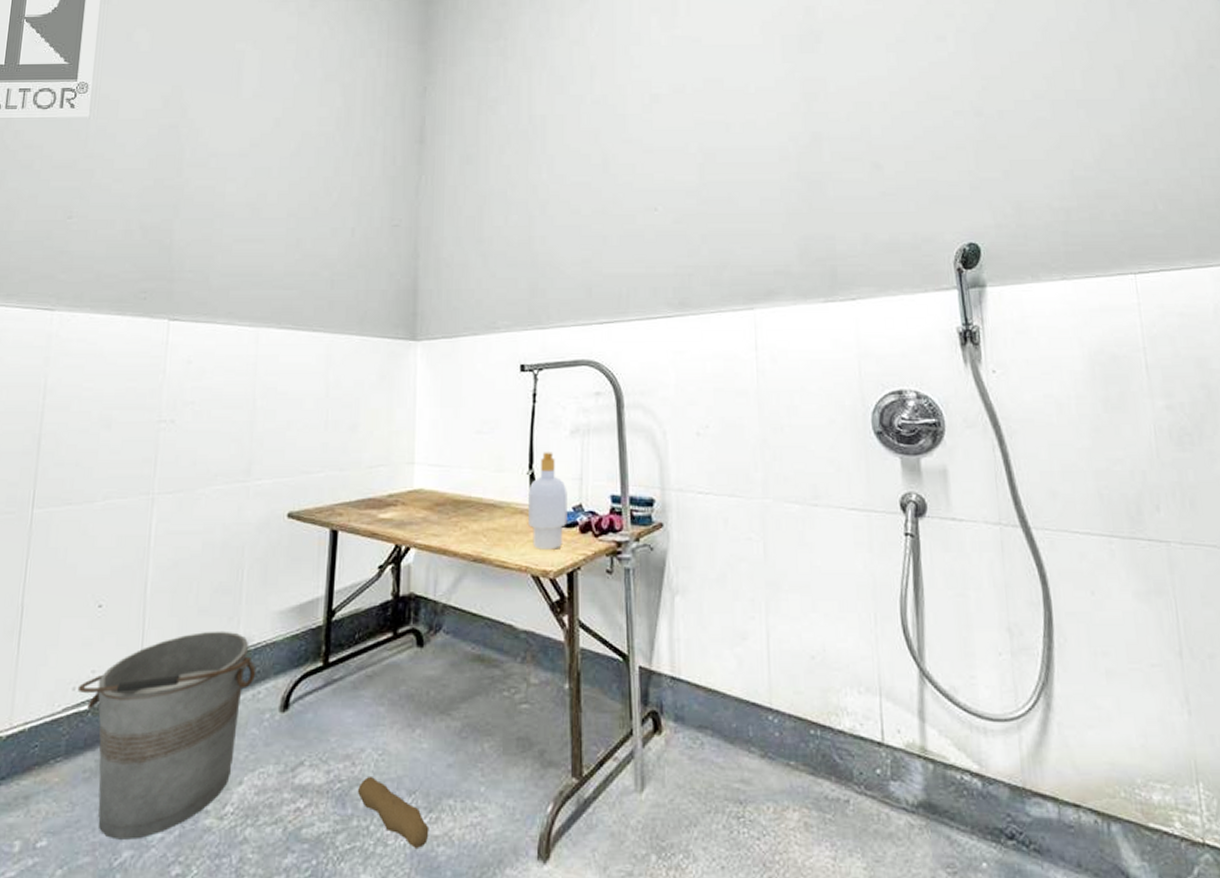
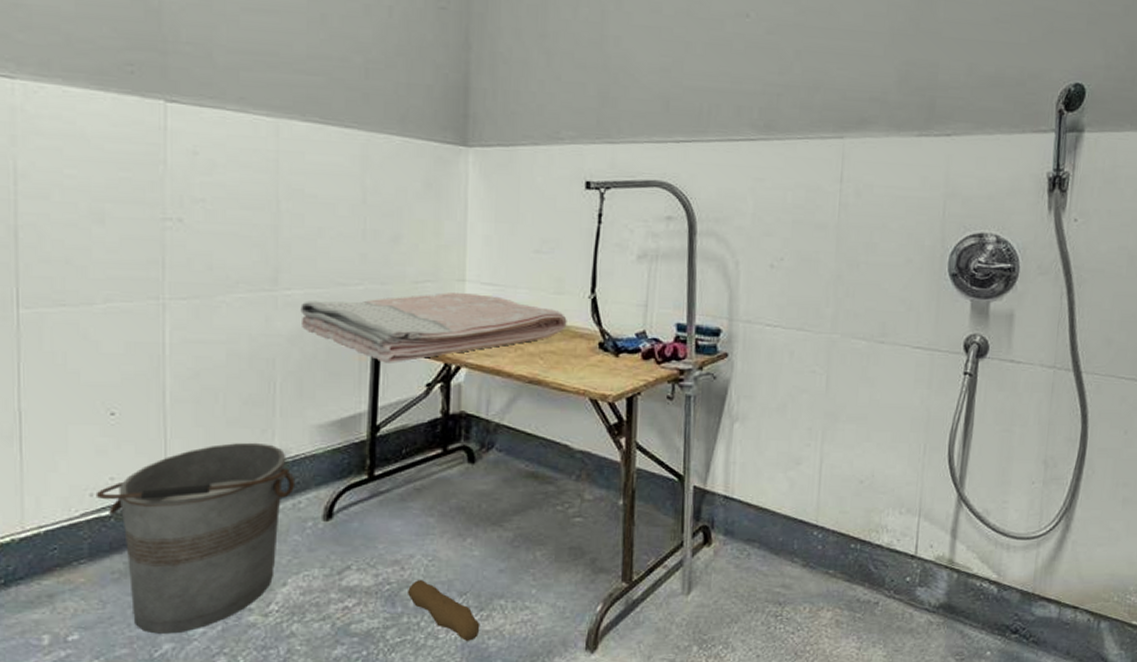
towel: none [269,475,508,547] -> present [300,292,567,363]
soap bottle: present [528,452,568,550] -> none [588,276,631,375]

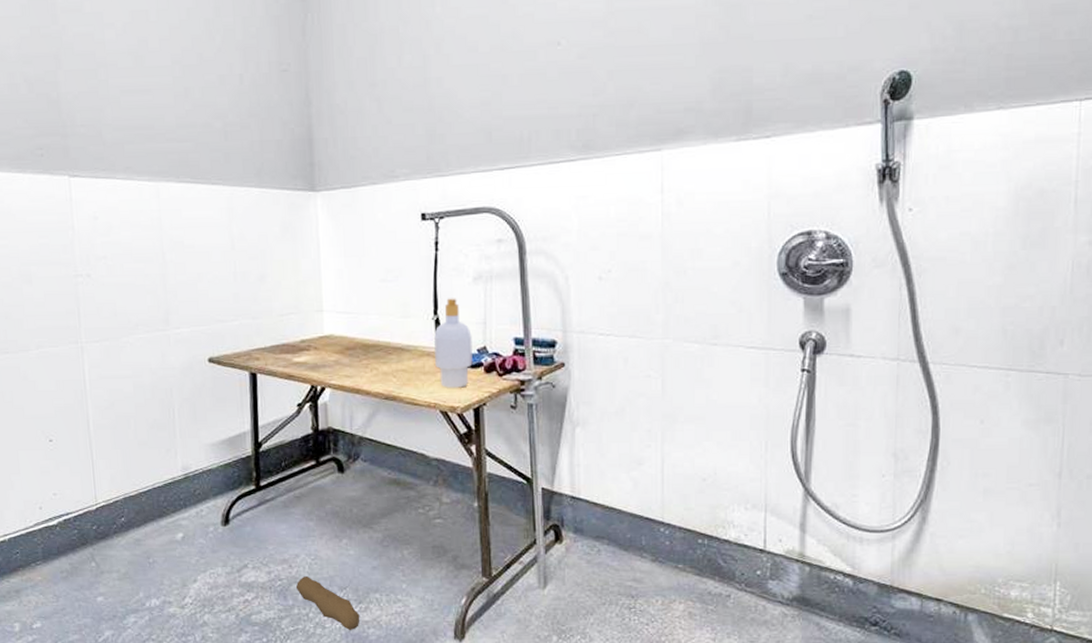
bucket: present [95,442,296,634] -> none [43,460,197,623]
towel: present [300,292,567,363] -> none [189,322,415,388]
soap bottle: none [588,276,631,375] -> present [434,298,473,388]

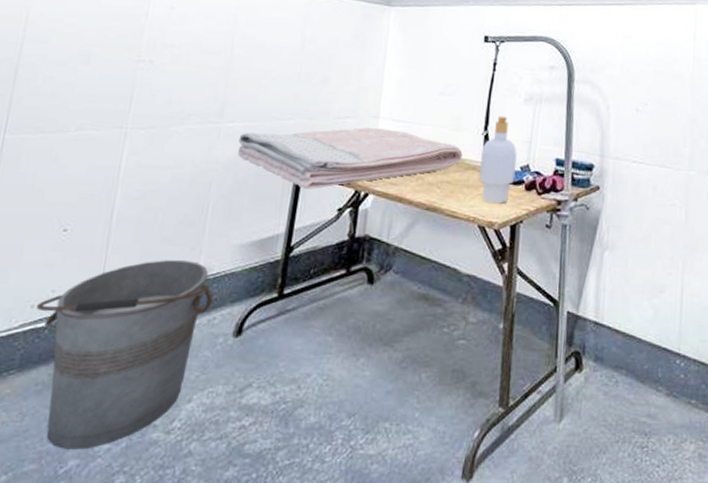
bucket: none [43,460,197,623] -> present [36,259,214,450]
towel: none [189,322,415,388] -> present [238,127,463,189]
dog toy: present [295,577,360,630] -> none [300,400,365,465]

